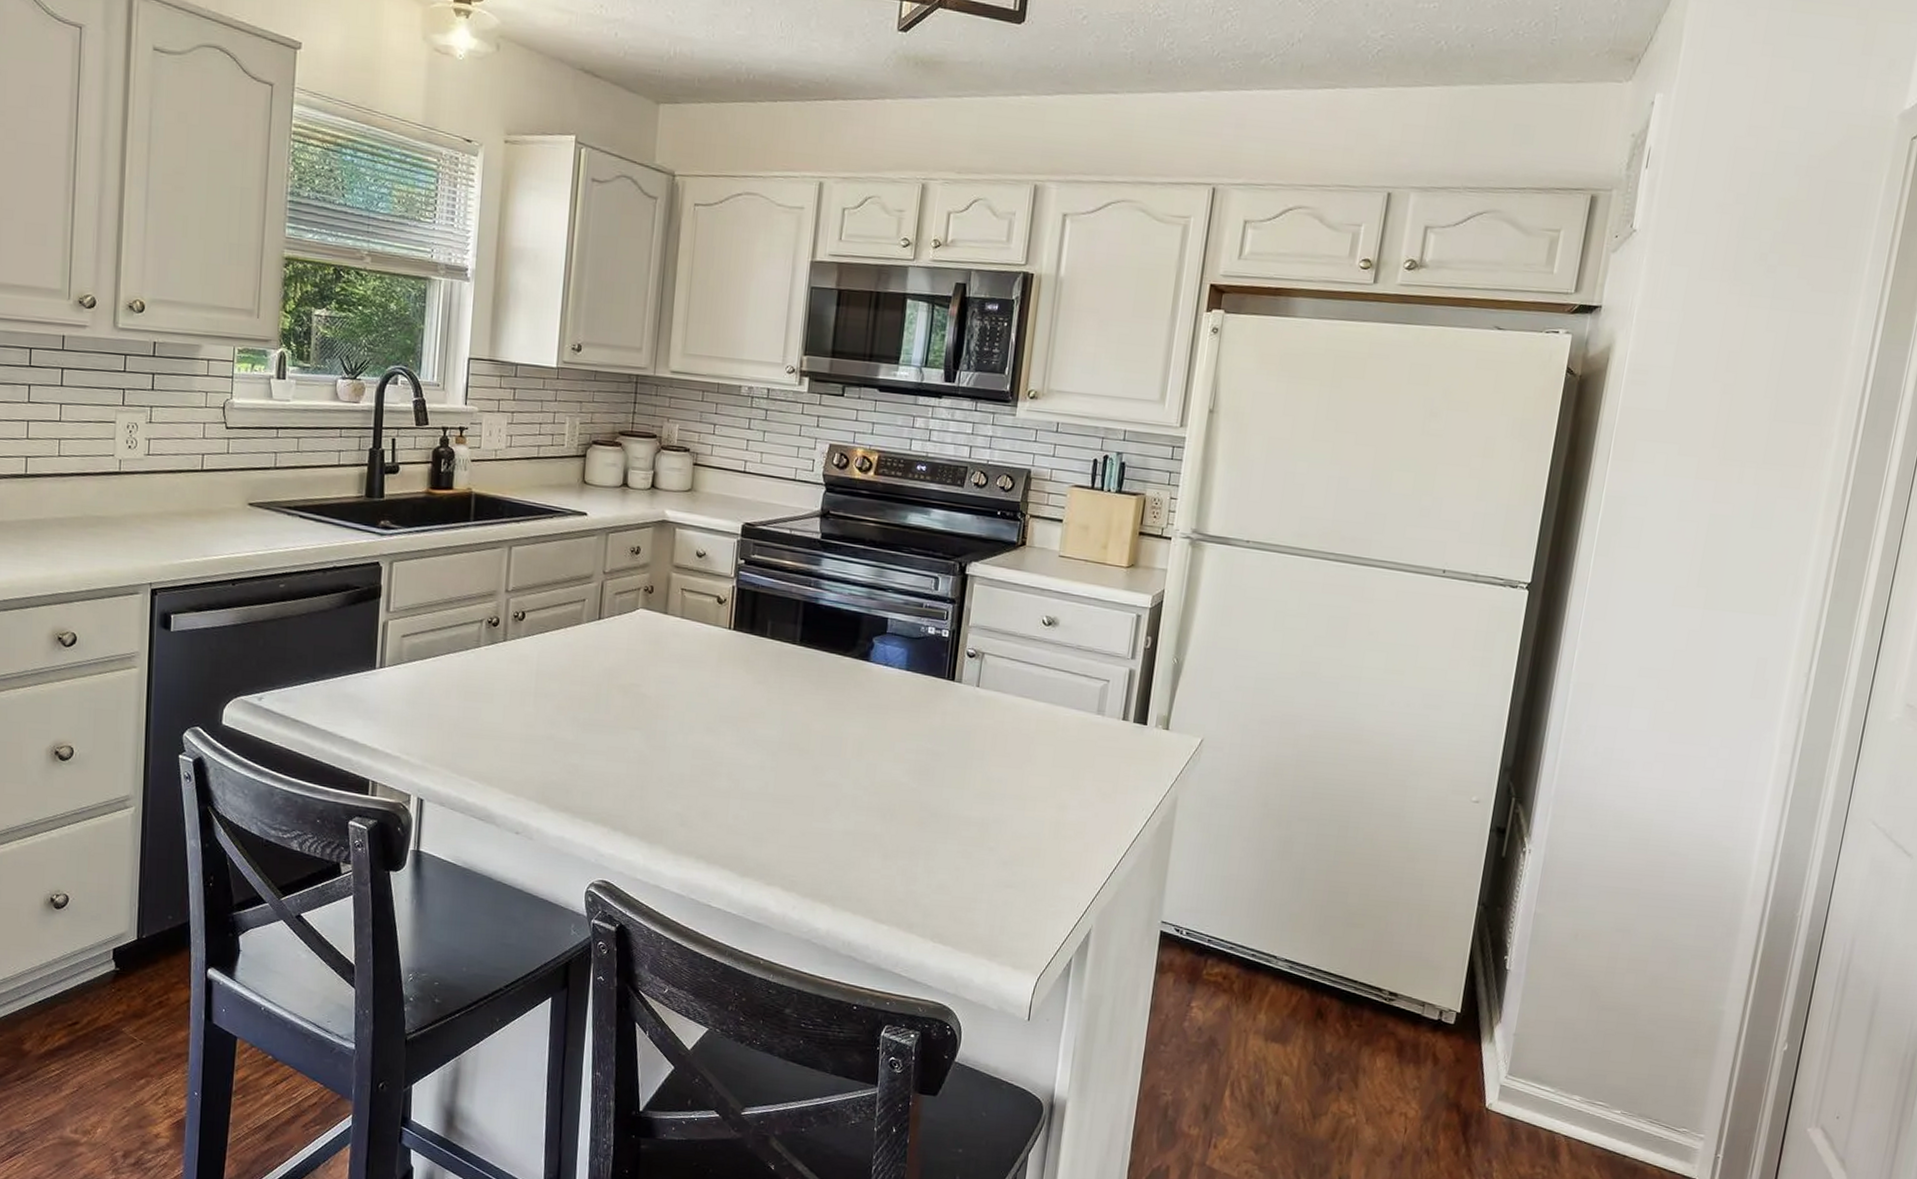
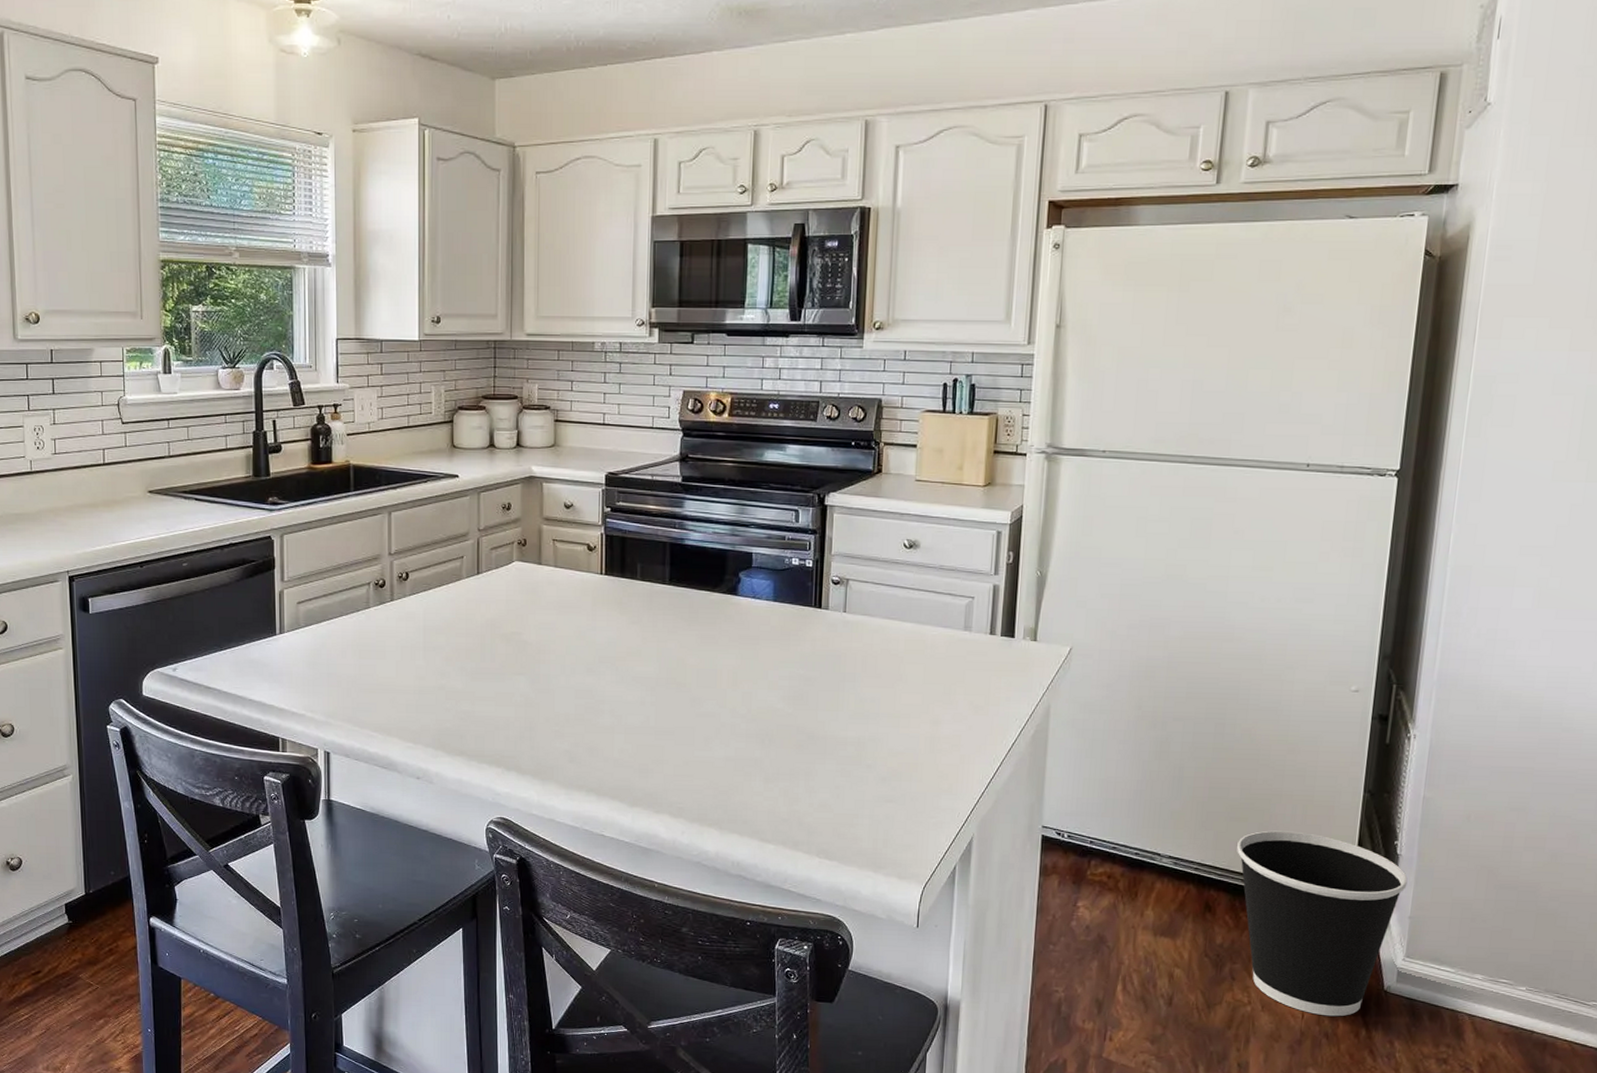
wastebasket: none [1352,938,1515,1133] -> present [1237,830,1408,1017]

